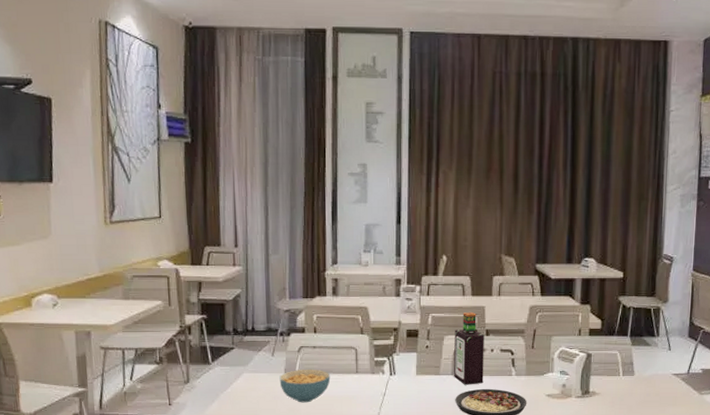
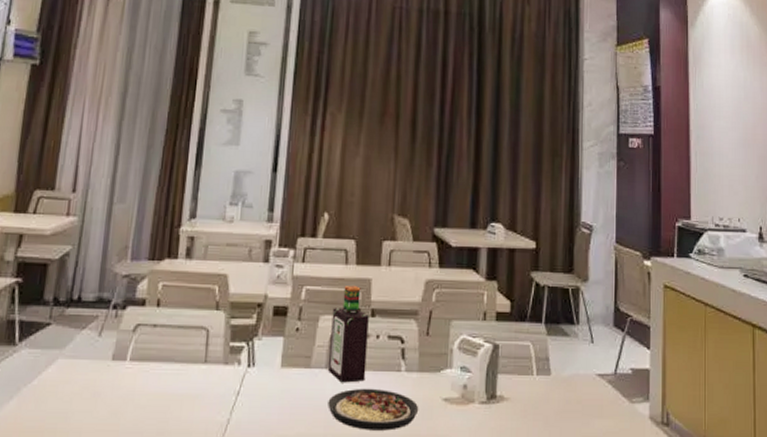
cereal bowl: present [279,369,331,403] -> none [103,355,171,403]

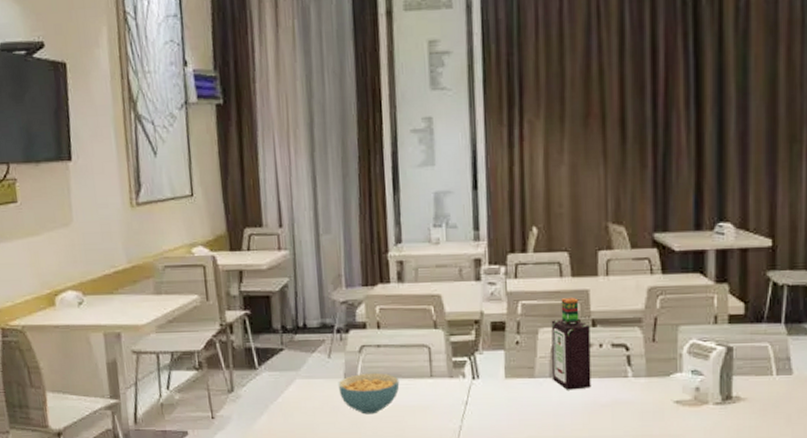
cereal bowl: none [103,355,171,403] -> present [338,372,400,415]
plate: present [328,388,419,431] -> none [555,394,650,432]

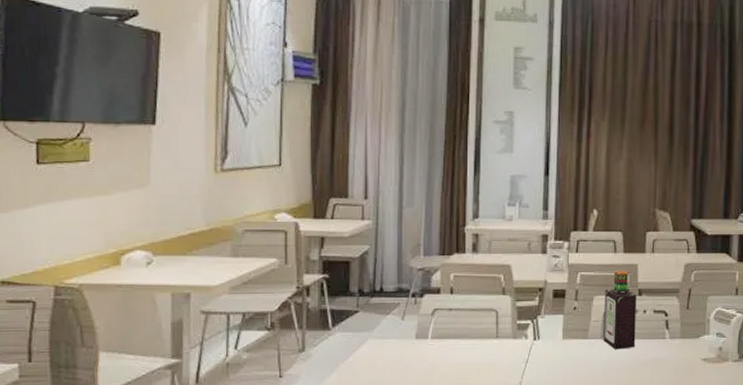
cereal bowl: present [338,372,400,415] -> none [409,333,467,372]

